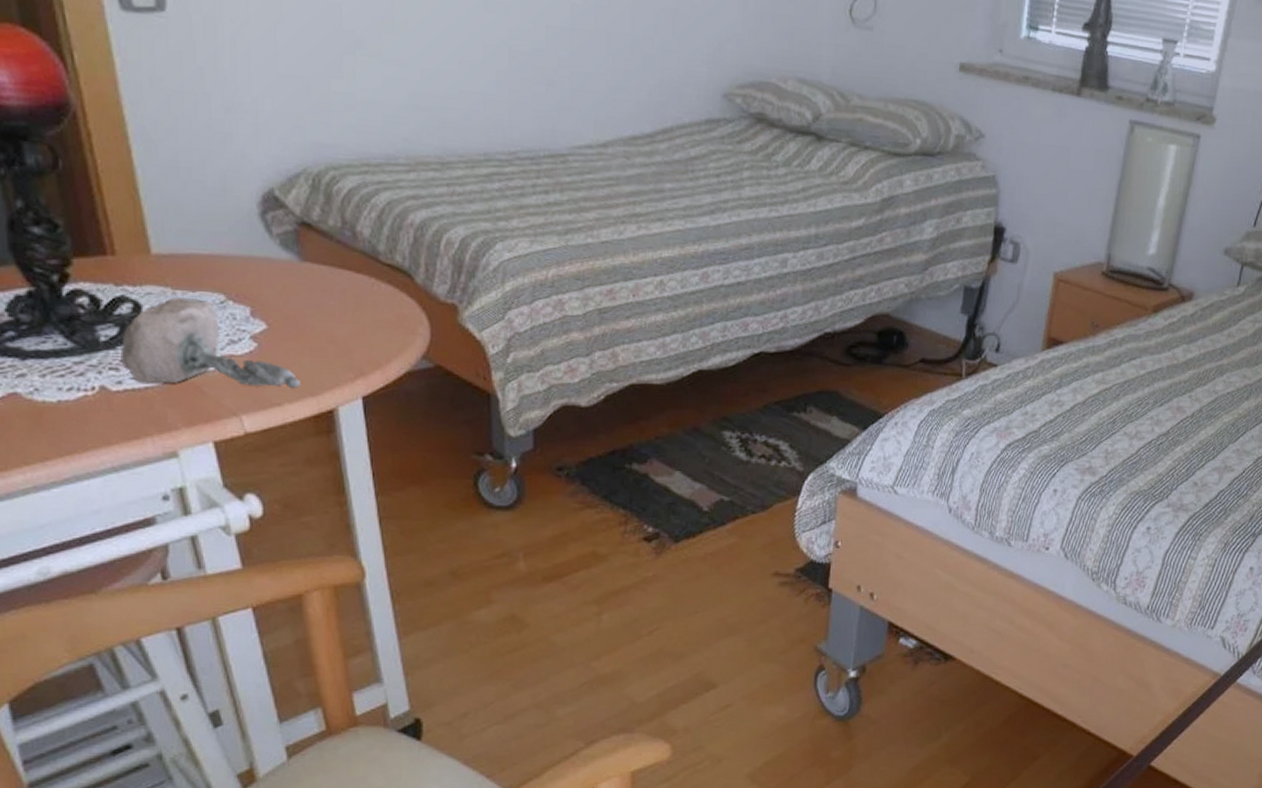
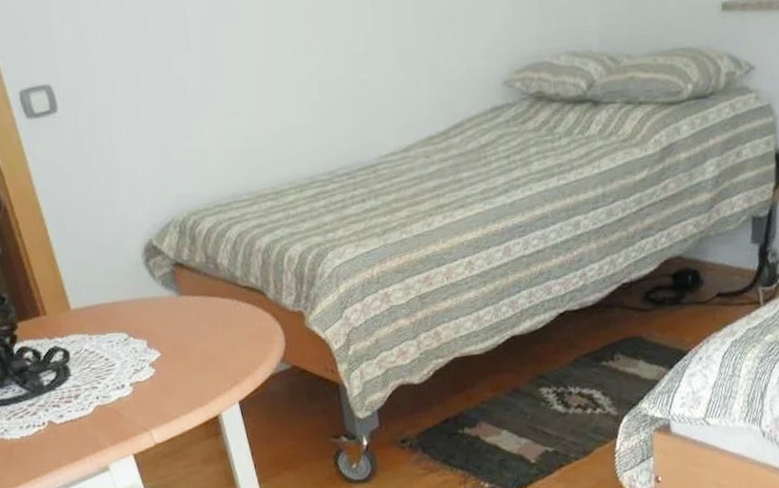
tissue: present [120,297,300,389] -> none [59,340,191,414]

